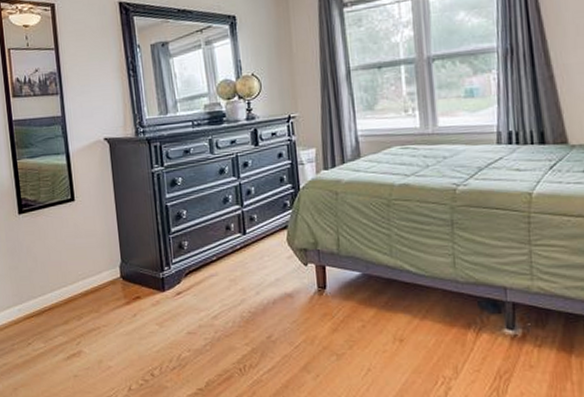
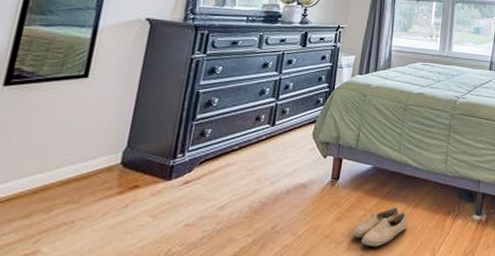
shoe: none [351,318,417,361] -> present [351,206,408,247]

